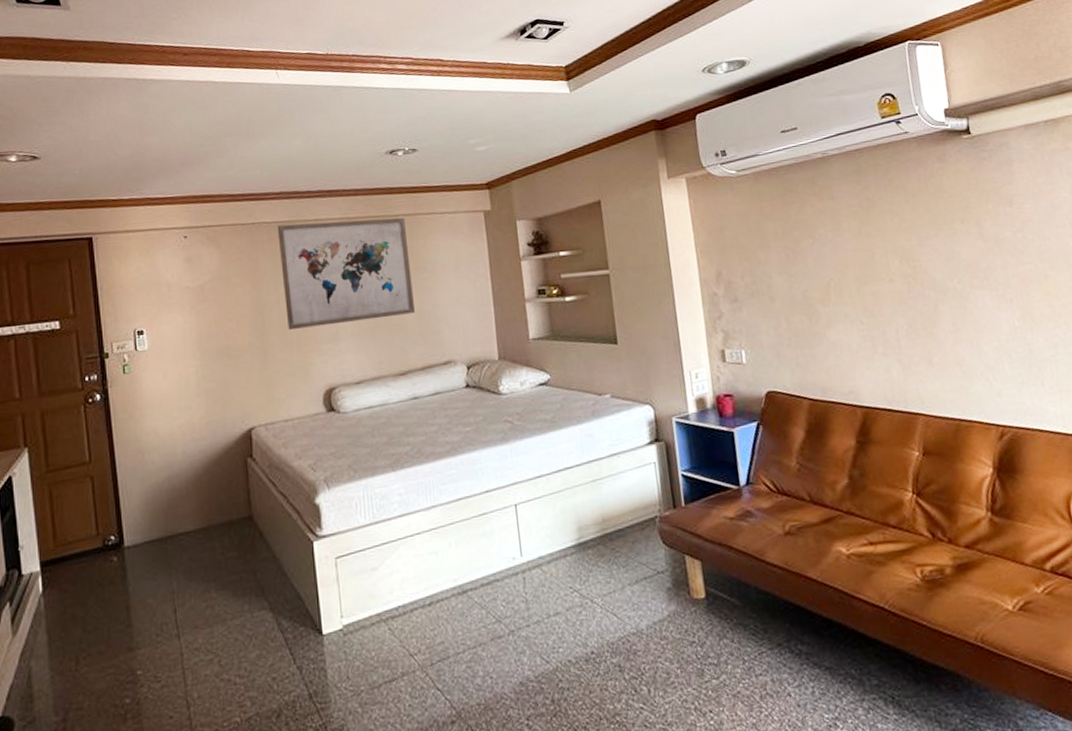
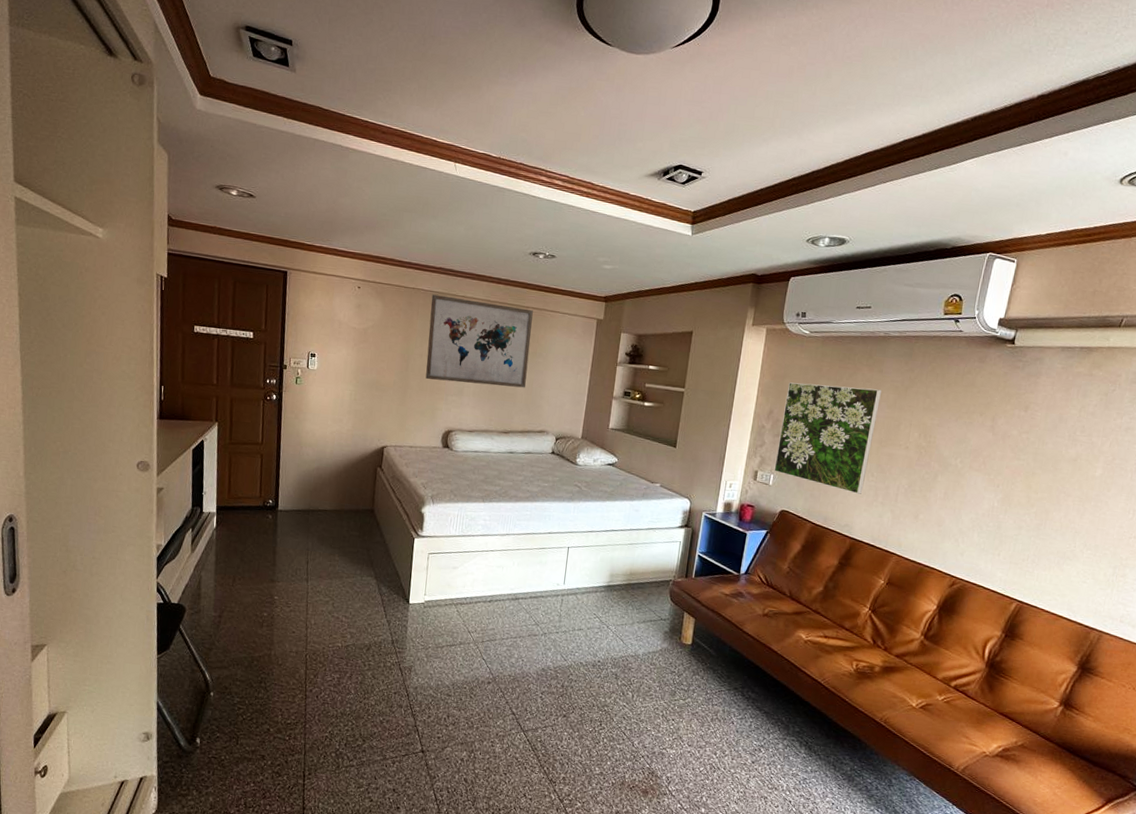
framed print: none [730,219,857,351] -> present [774,382,881,494]

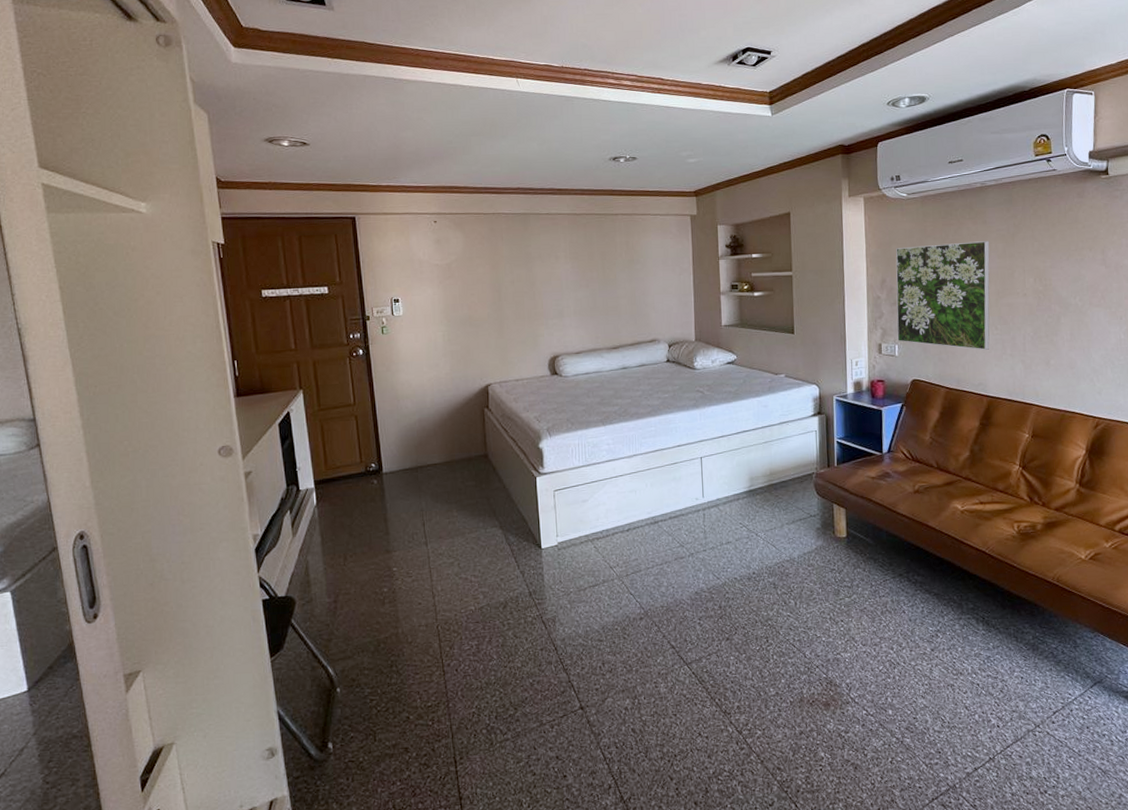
wall art: present [425,294,533,388] -> none [514,216,628,305]

